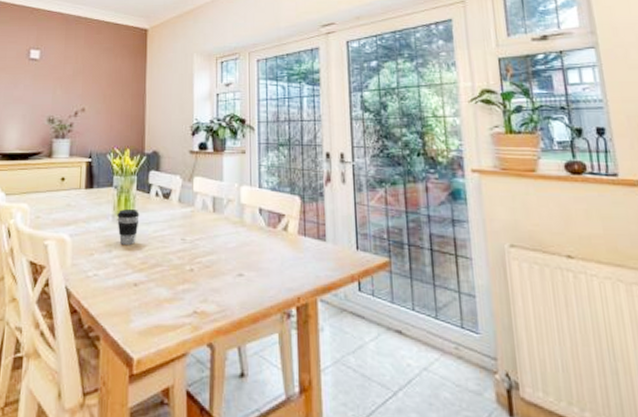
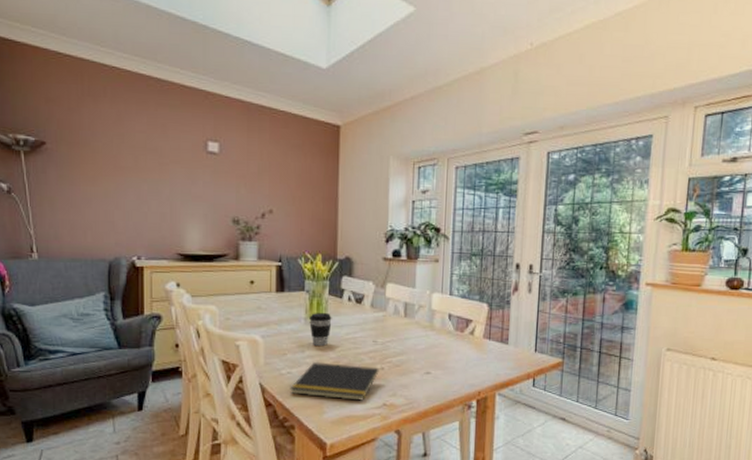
notepad: none [96,263,189,308] -> present [290,362,379,401]

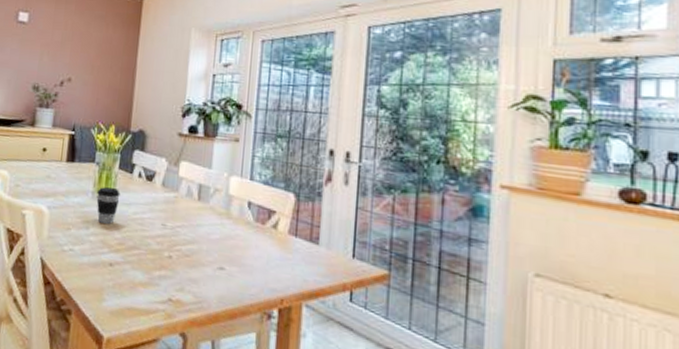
notepad: present [290,362,379,401] -> none [70,241,167,292]

